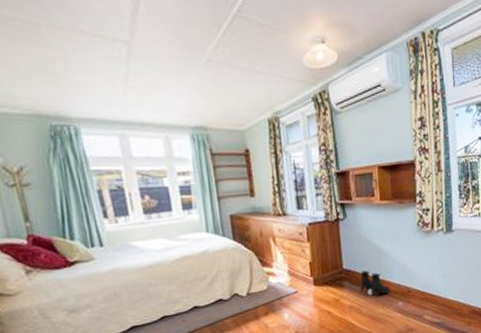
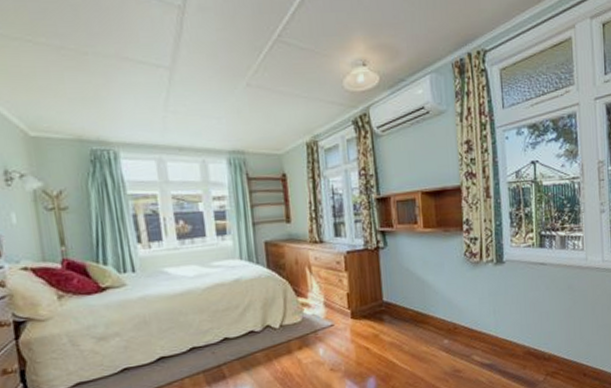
boots: present [360,270,390,296] -> none [402,303,434,332]

